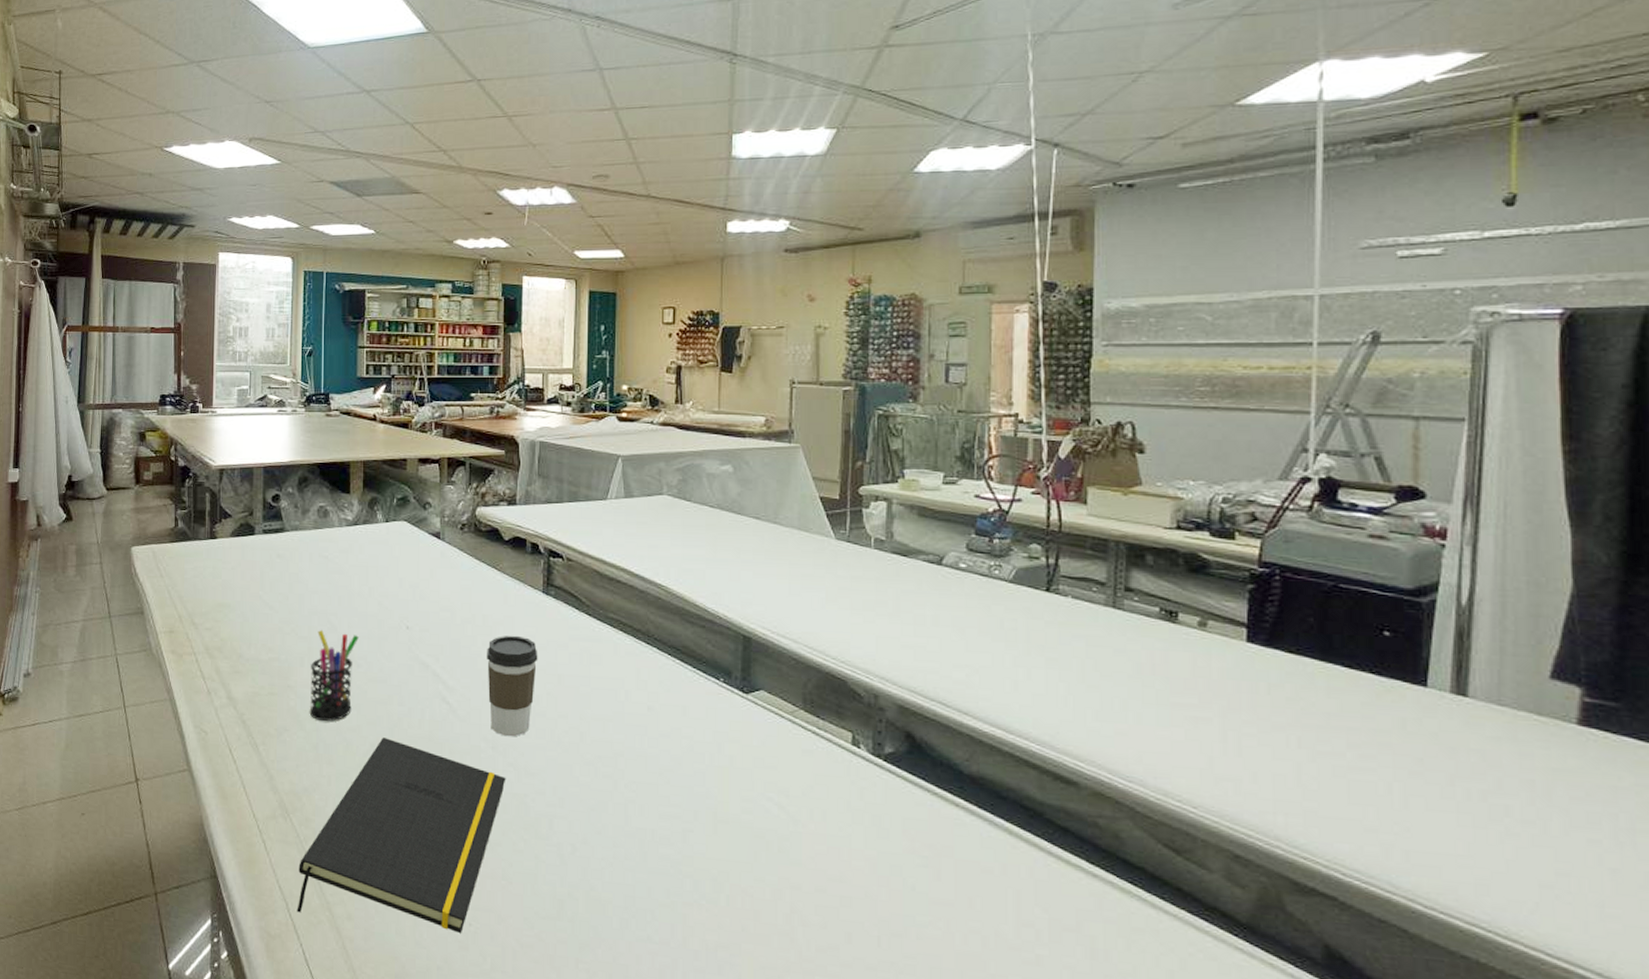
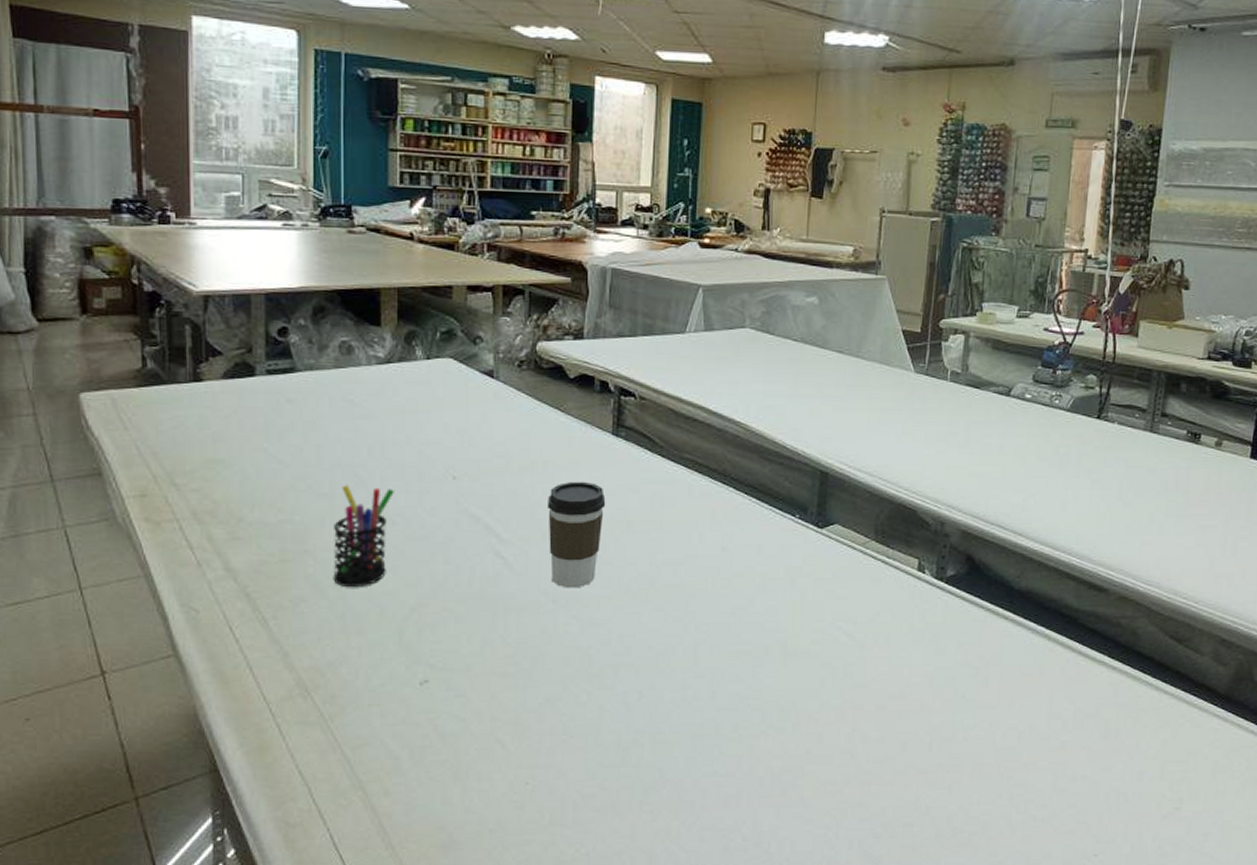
notepad: present [297,737,506,933] -> none [322,600,568,796]

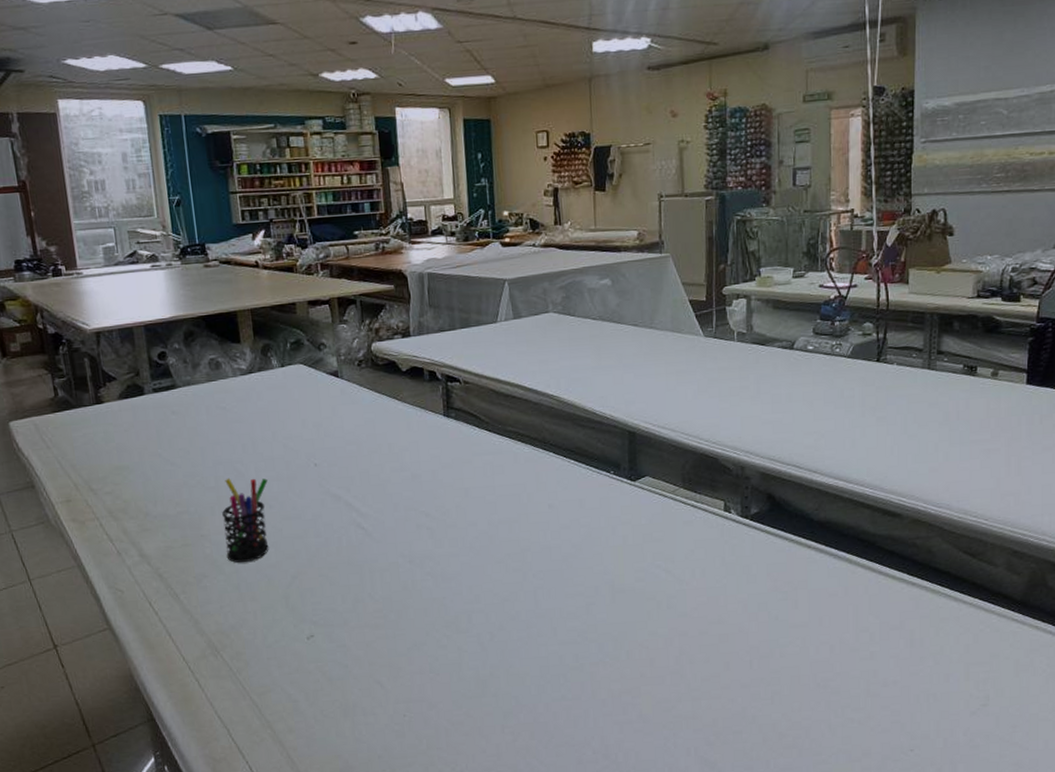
coffee cup: present [548,481,606,588] -> none [395,458,445,550]

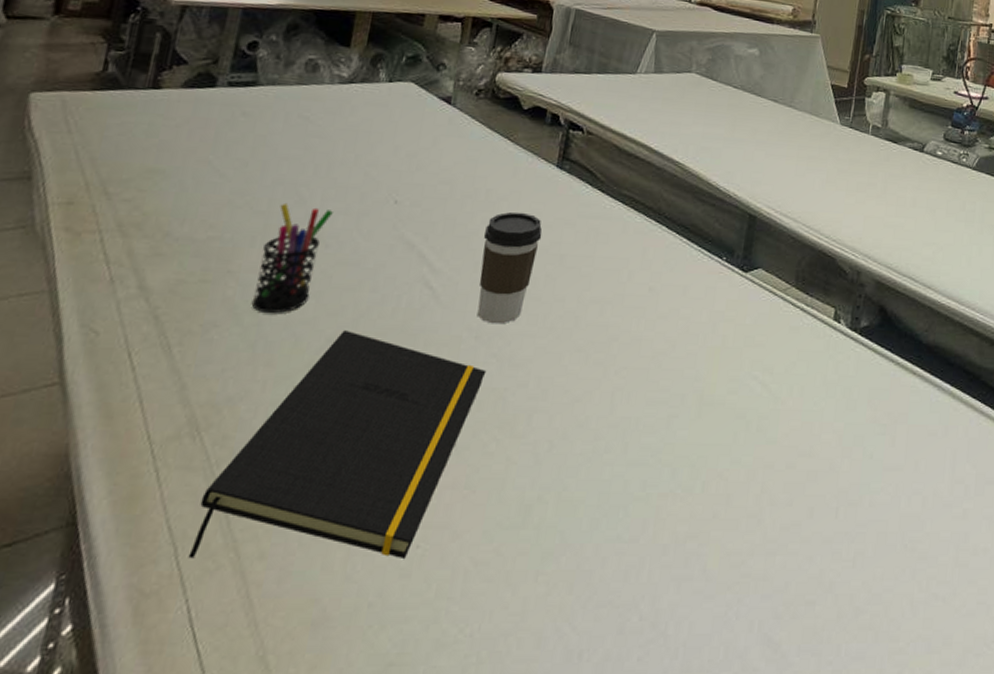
notepad: none [235,568,425,736] -> present [188,330,487,559]
coffee cup: none [395,458,445,550] -> present [477,212,543,325]

